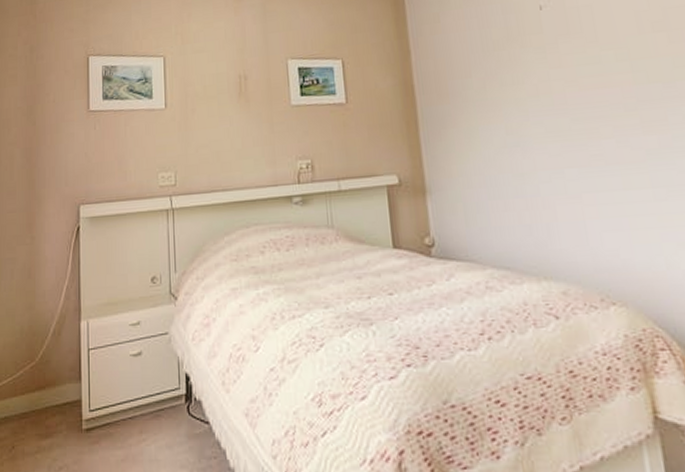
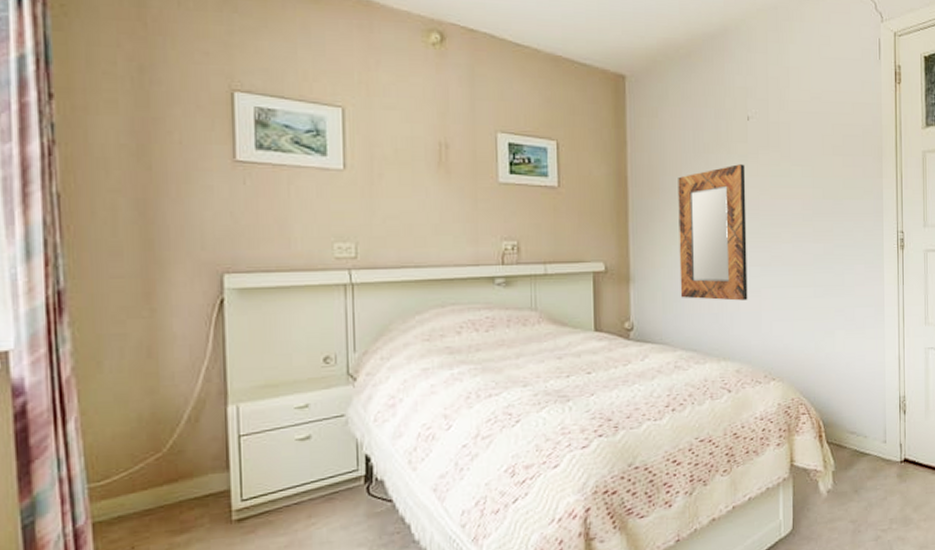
home mirror: none [468,57,567,210] -> present [678,164,748,301]

